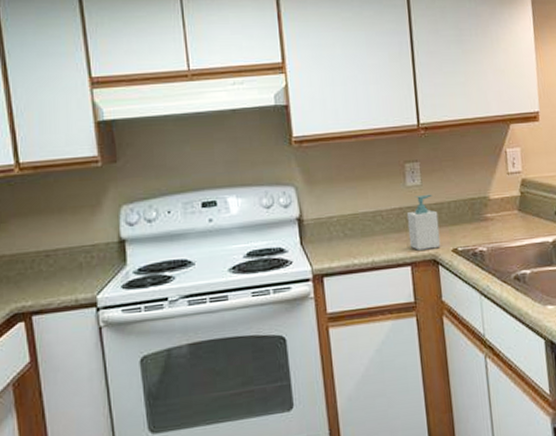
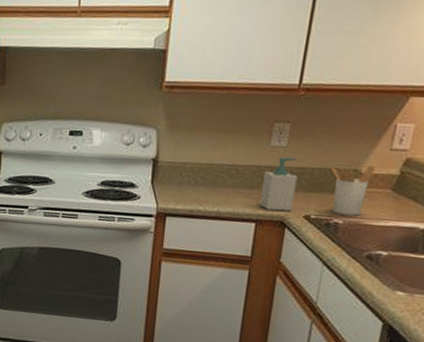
utensil holder: none [464,190,500,242] -> present [331,165,375,216]

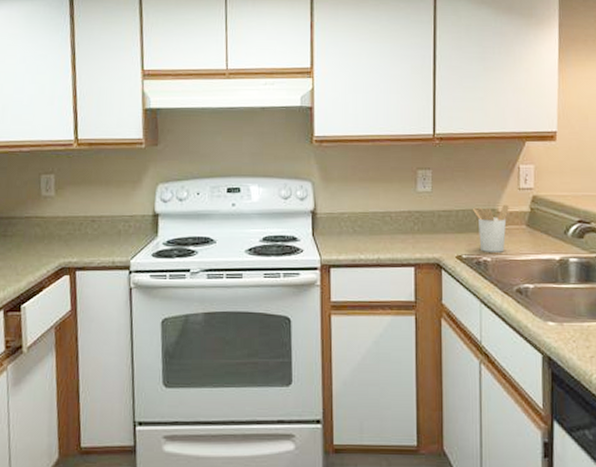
soap bottle: present [259,157,298,212] -> none [414,201,446,253]

